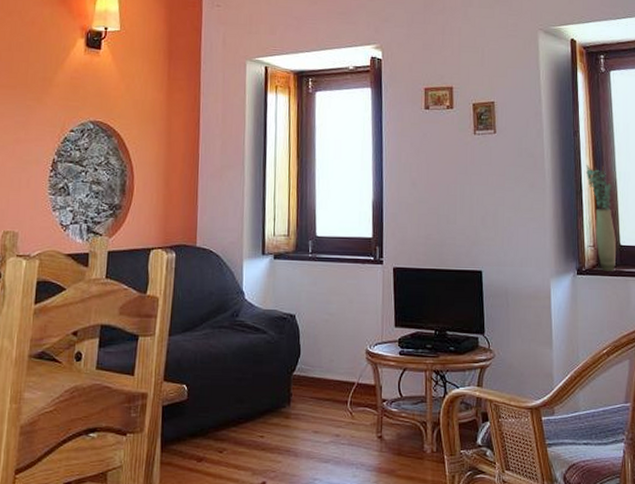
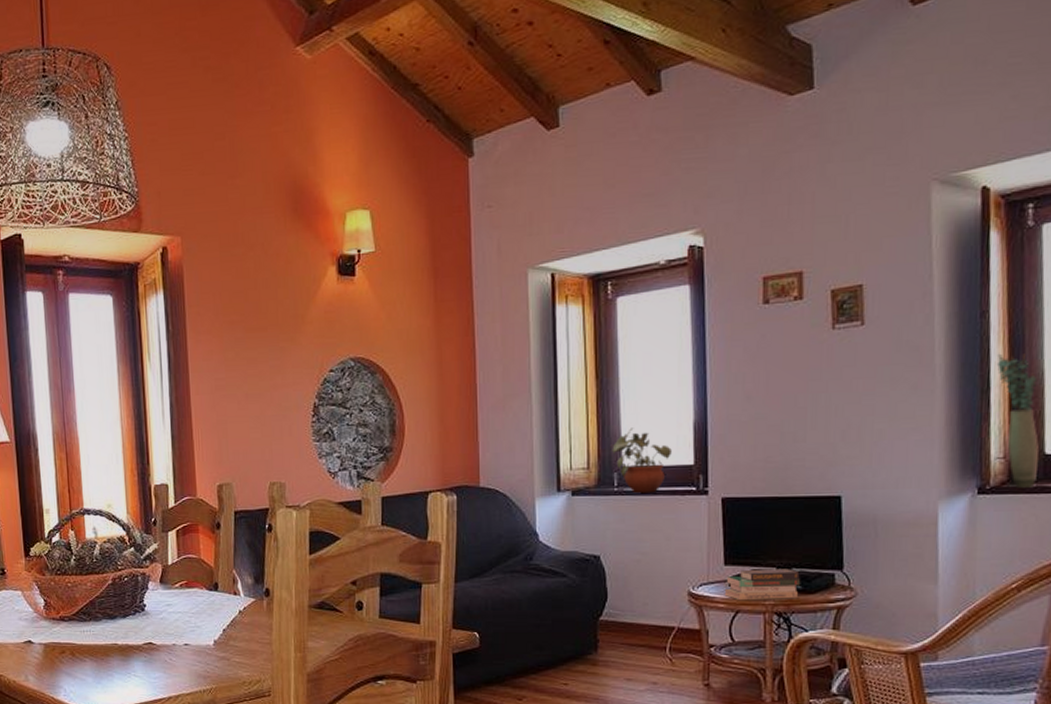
potted plant: none [307,202,355,261] -> present [610,428,671,494]
books: none [394,331,454,360] -> present [724,569,801,601]

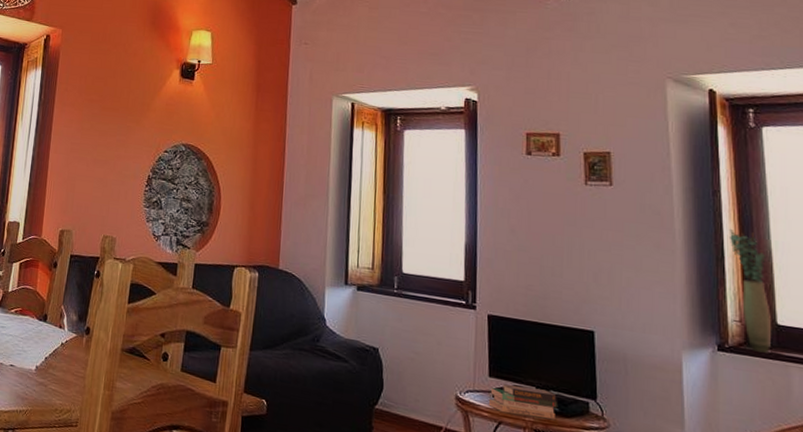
potted plant: present [610,428,671,494] -> none [392,240,445,300]

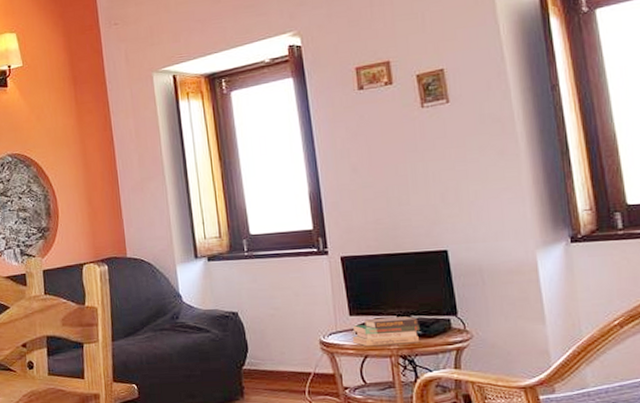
vase: present [730,229,771,353] -> none [572,119,623,236]

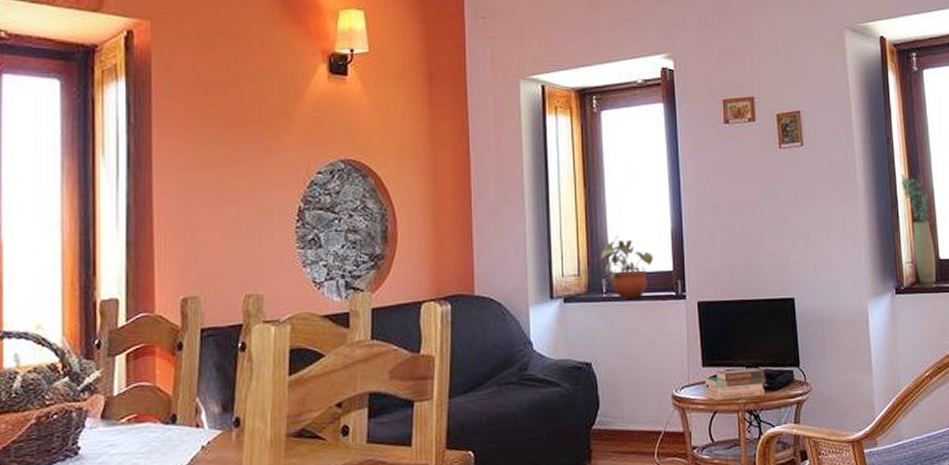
potted plant: none [237,200,292,257] -> present [598,235,653,300]
vase: none [572,119,623,236] -> present [901,174,936,288]

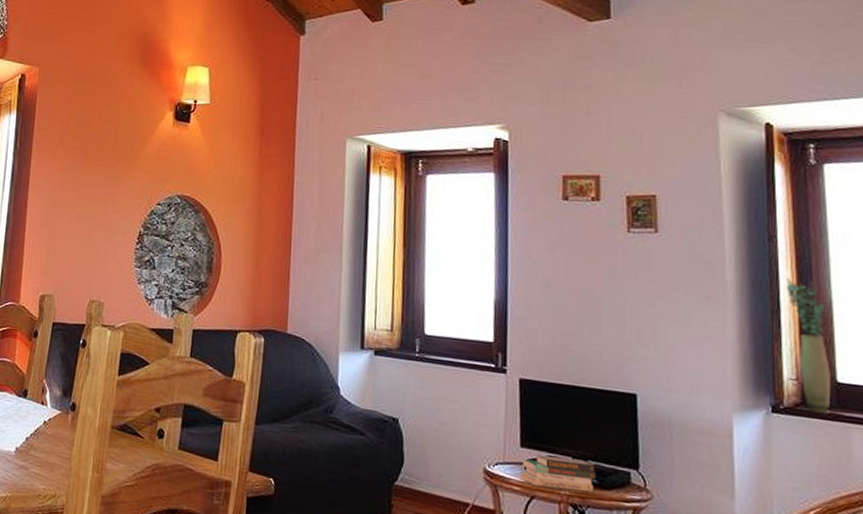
potted plant: present [598,235,653,300] -> none [414,297,472,364]

